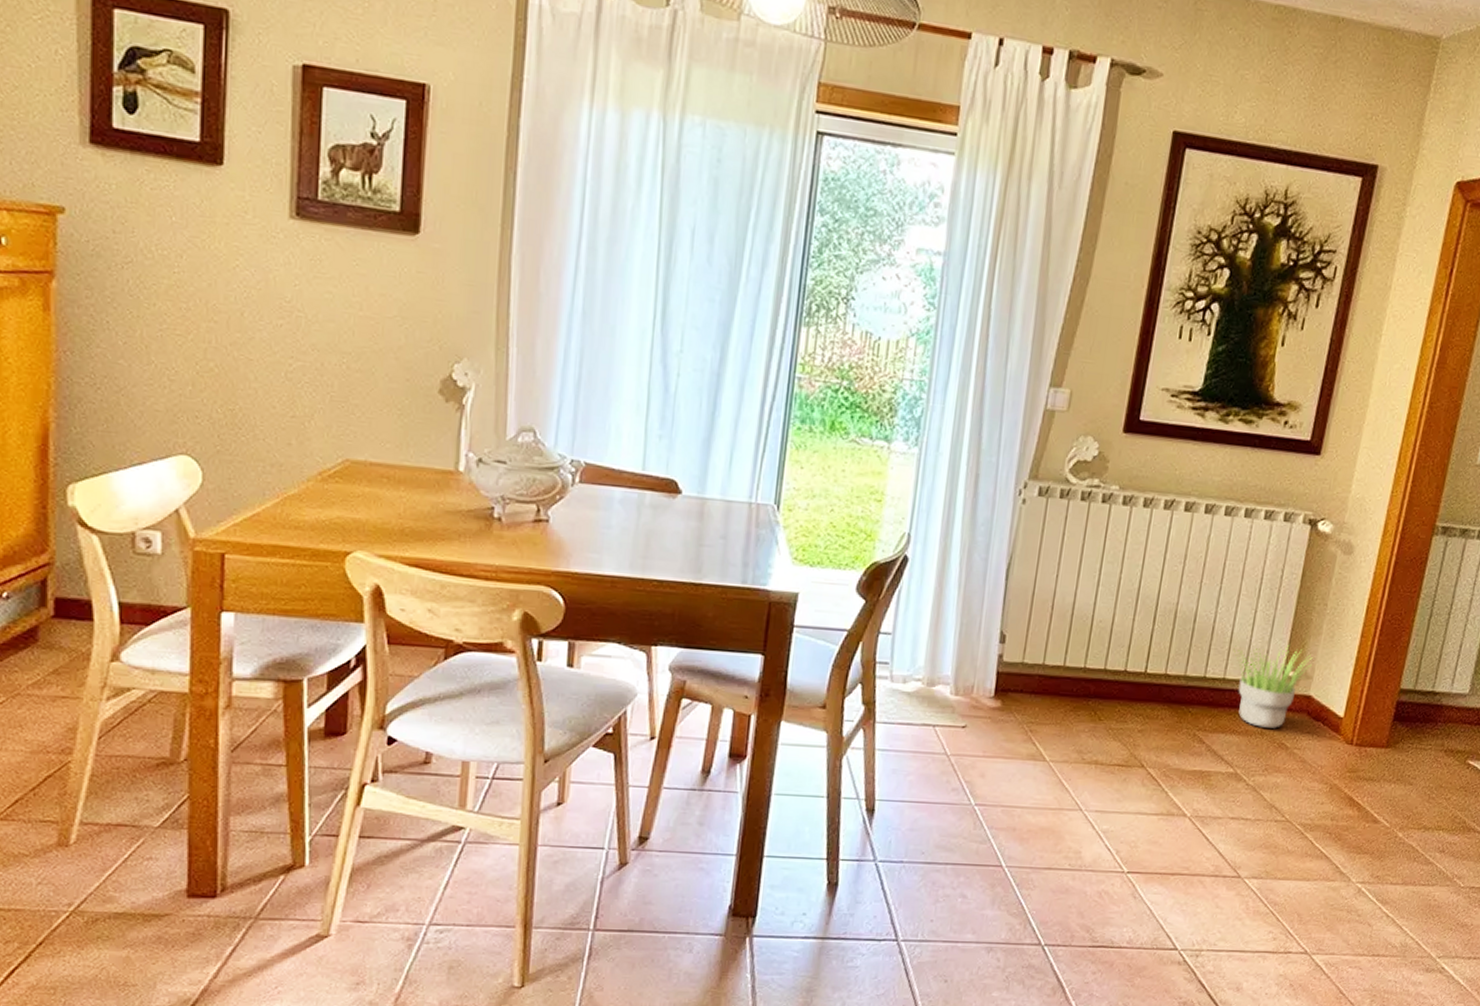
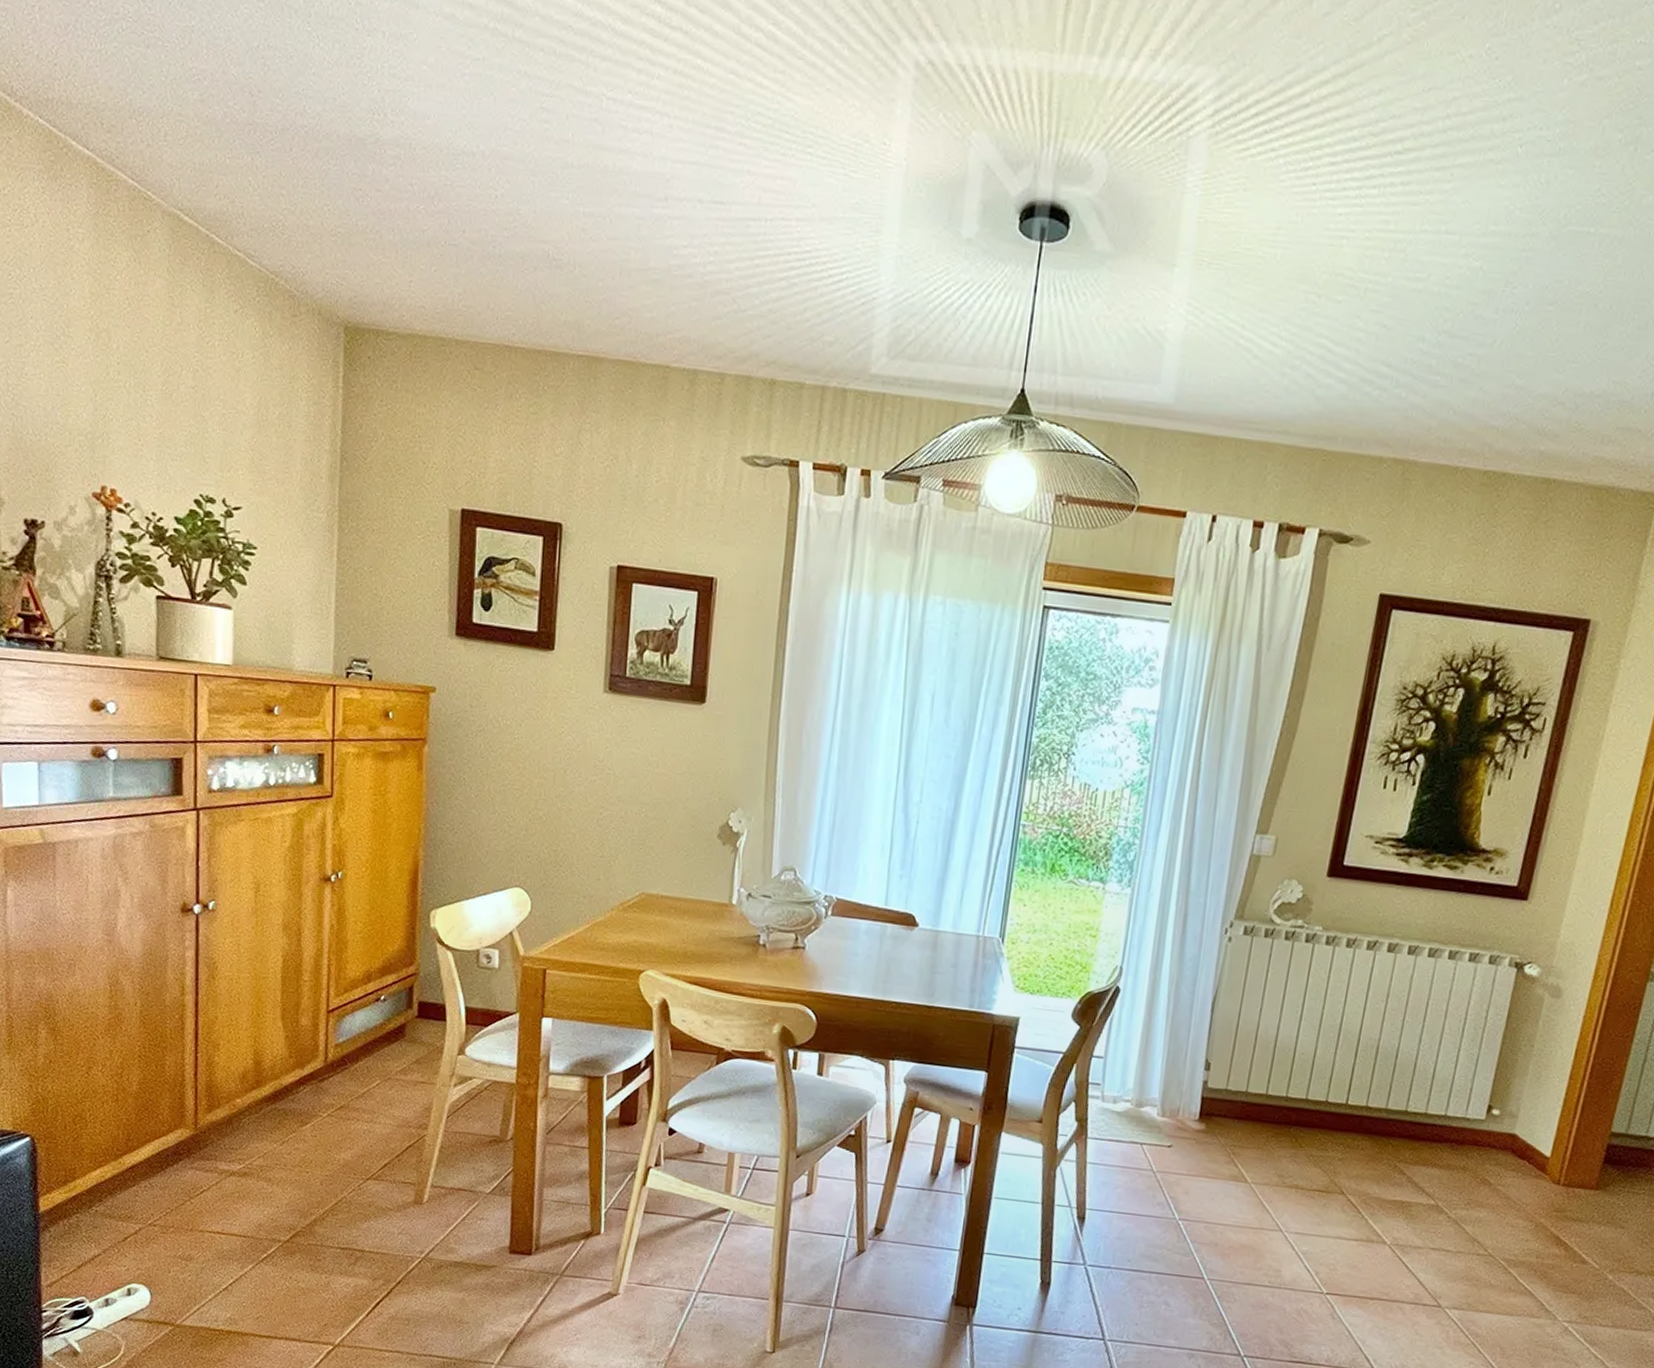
potted plant: present [1233,645,1313,729] -> none [1435,1082,1518,1164]

